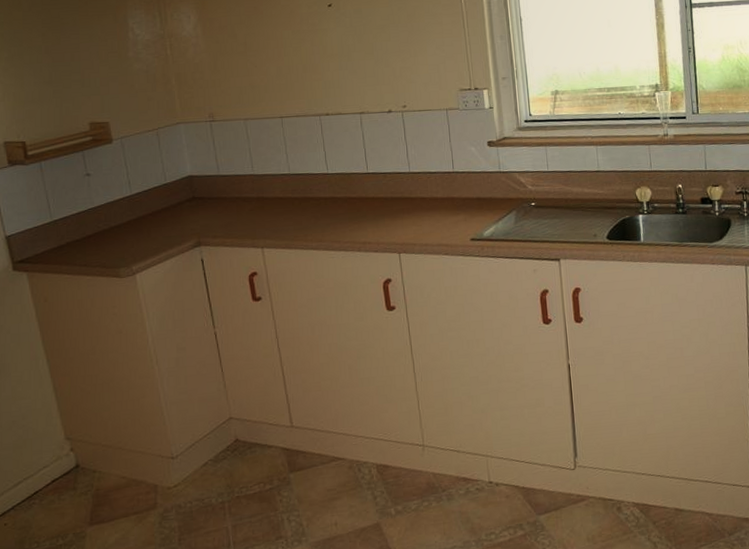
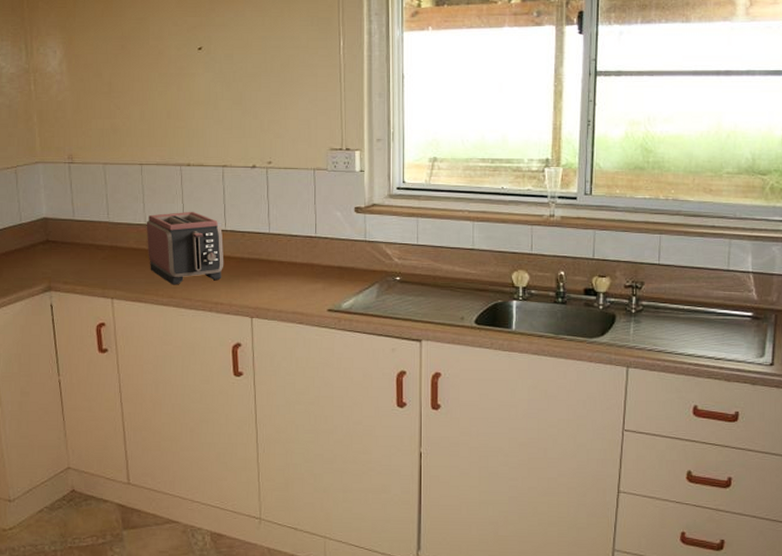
toaster: none [290,157,369,230] -> present [146,211,224,285]

